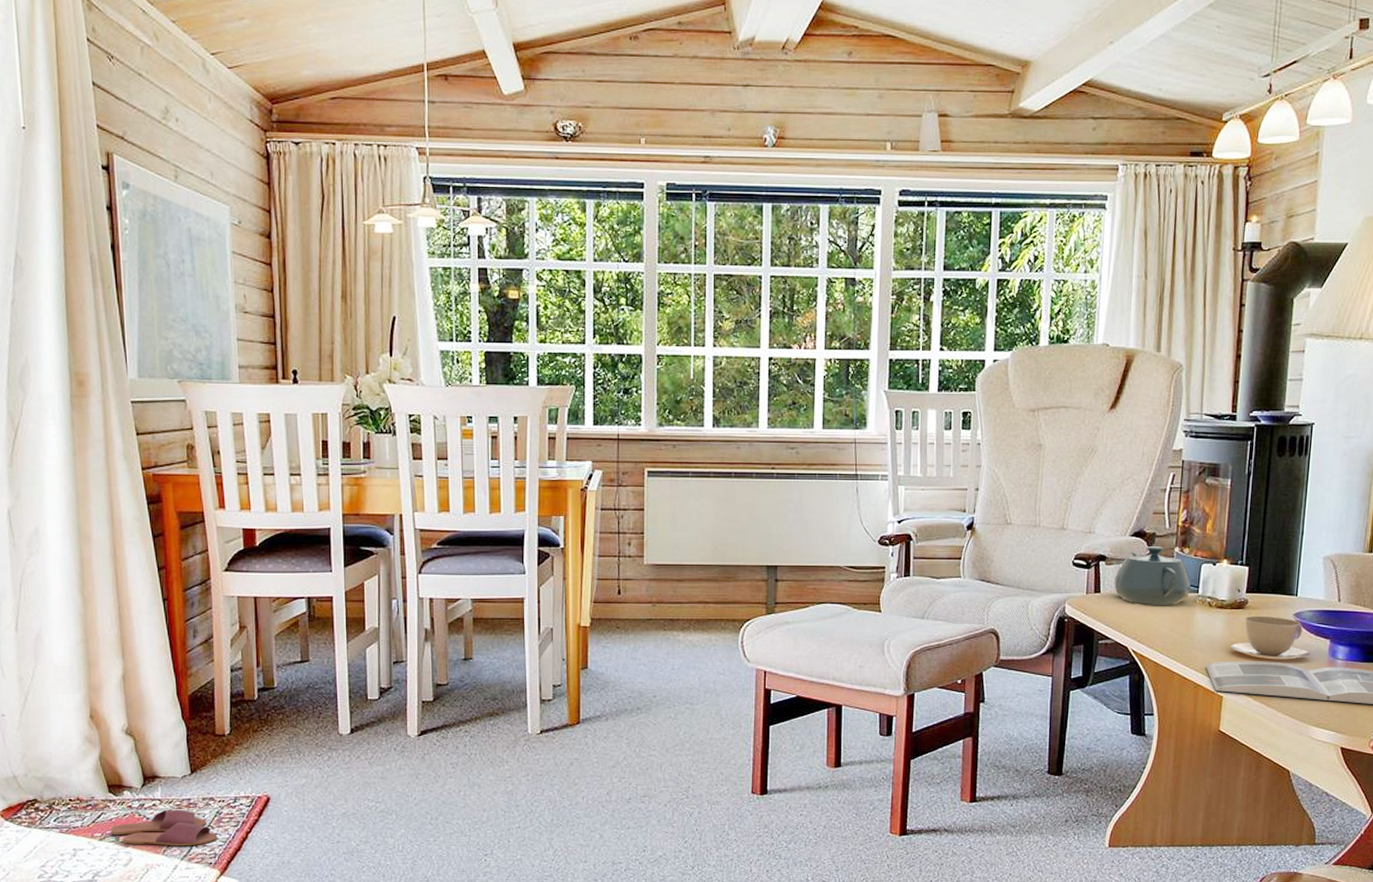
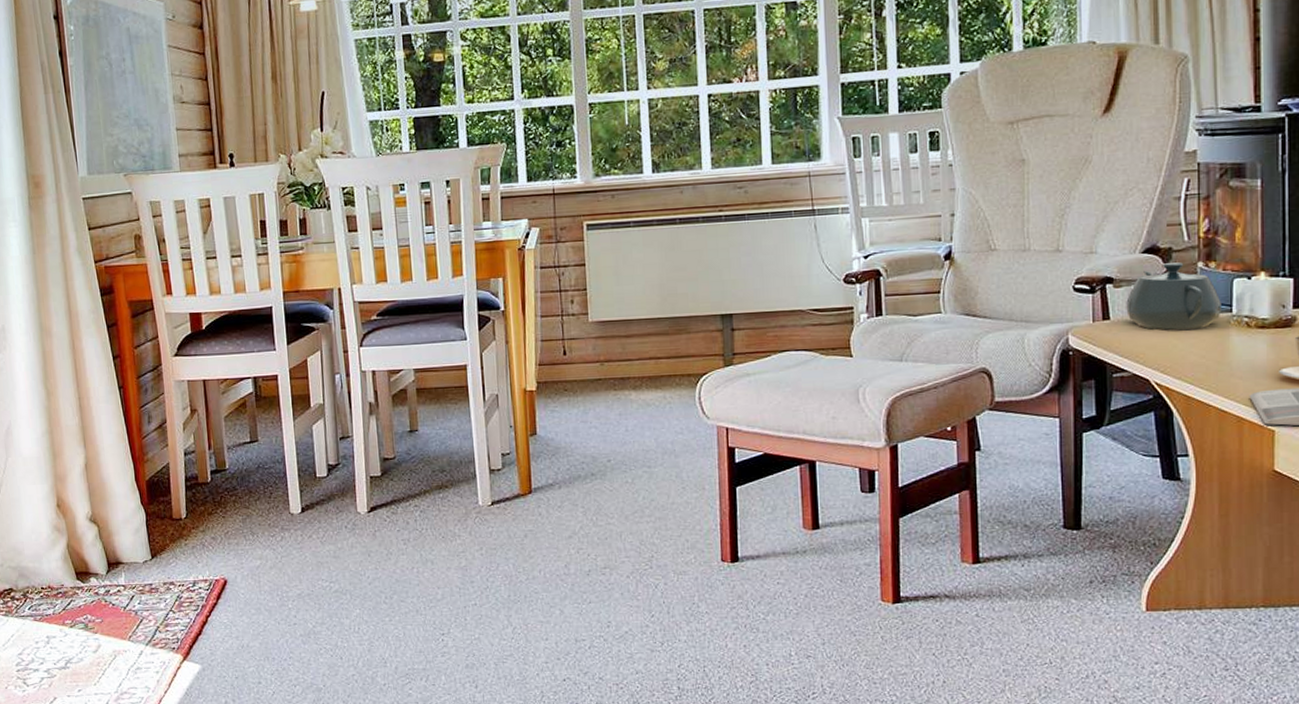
slippers: present [111,809,218,846] -> none [80,594,179,632]

